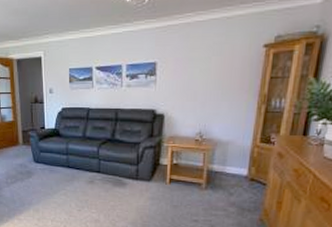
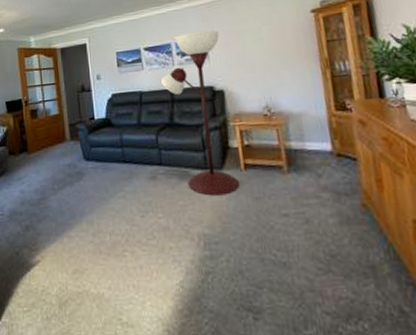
floor lamp: none [107,55,170,201] -> present [160,30,241,196]

